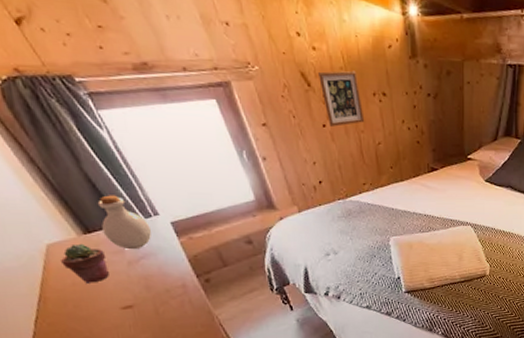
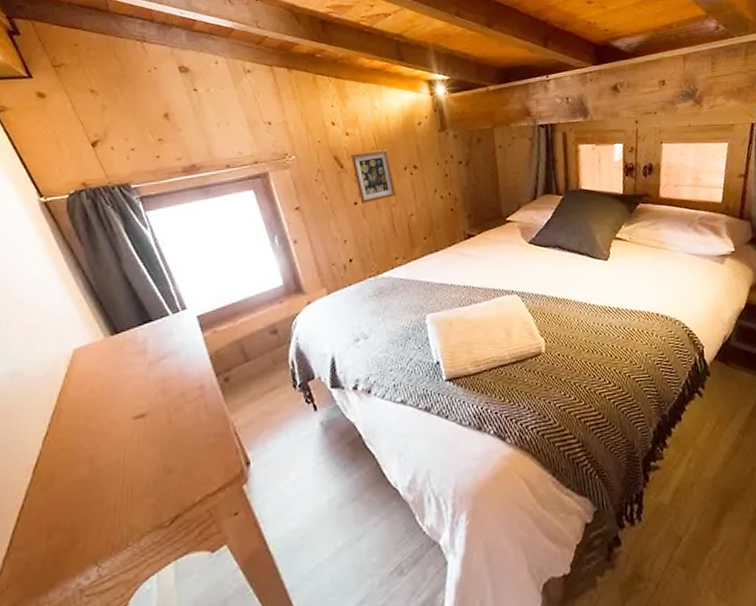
potted succulent: present [61,243,109,283] -> none [84,345,128,390]
bottle: present [97,195,151,250] -> none [129,292,176,350]

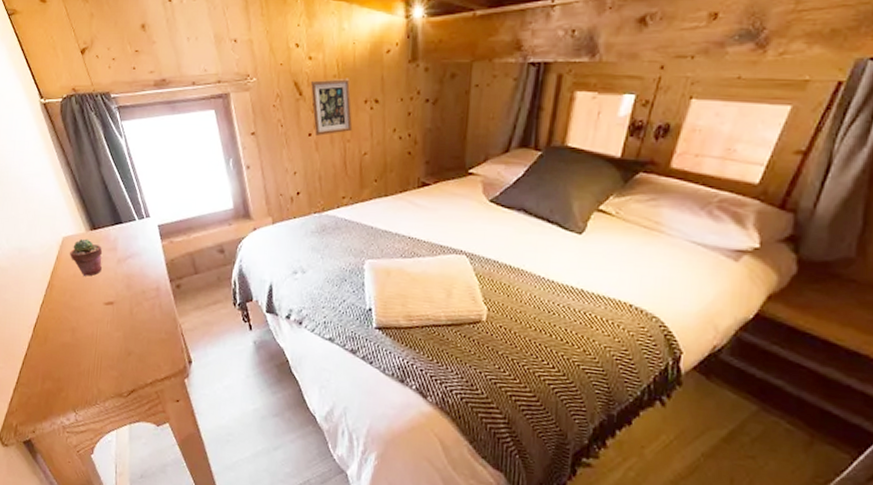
potted succulent: none [84,345,128,390] -> present [70,238,103,277]

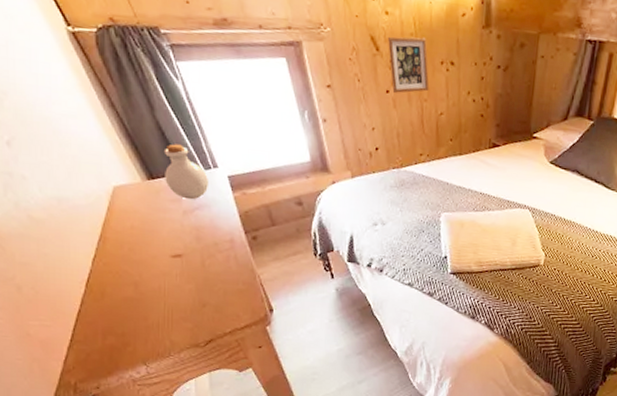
potted succulent: present [70,238,103,277] -> none [124,188,165,229]
bottle: none [104,196,141,249] -> present [164,144,208,200]

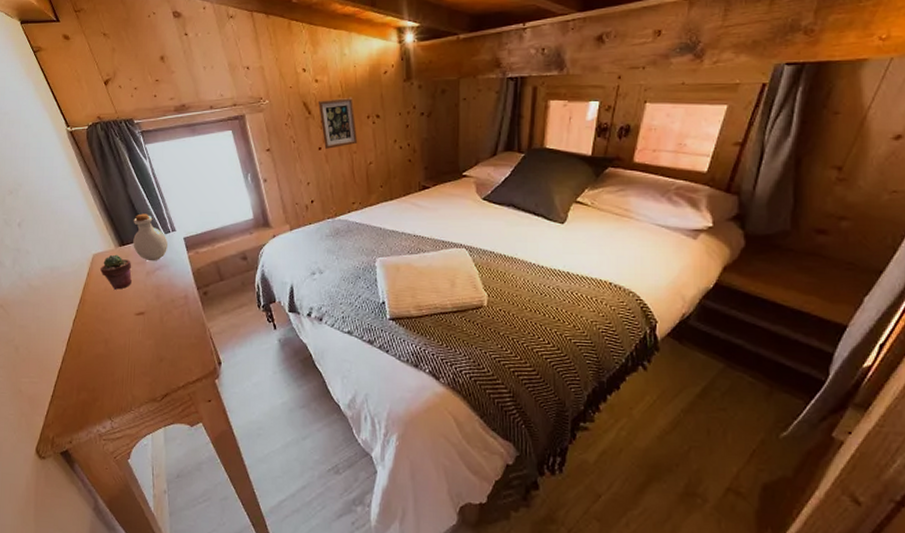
potted succulent: none [124,188,165,229] -> present [100,254,132,290]

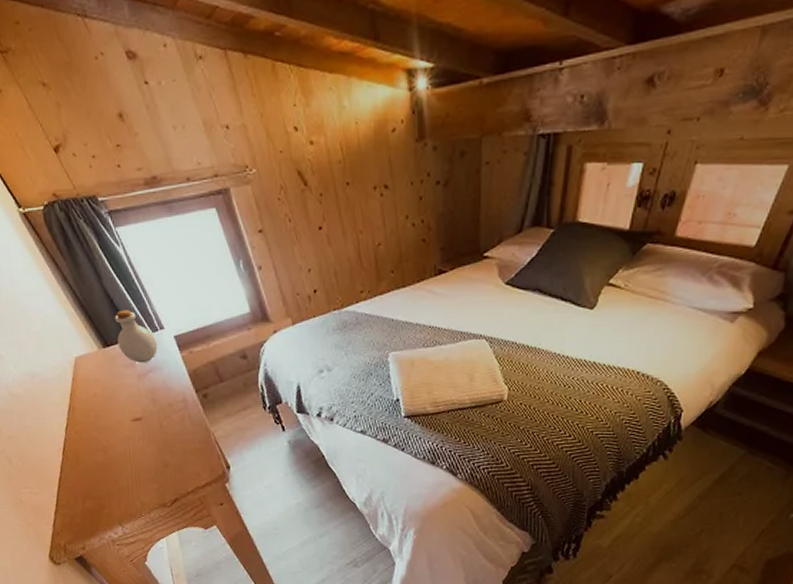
potted succulent: present [100,254,132,290] -> none [86,357,123,395]
picture frame: present [319,98,358,149] -> none [316,164,364,228]

